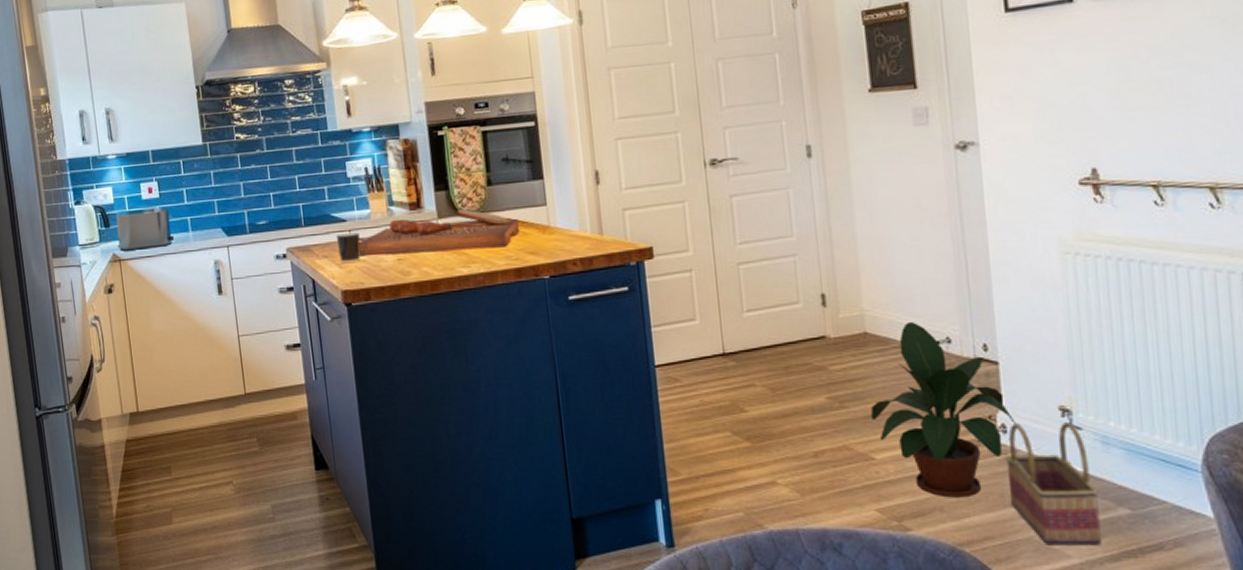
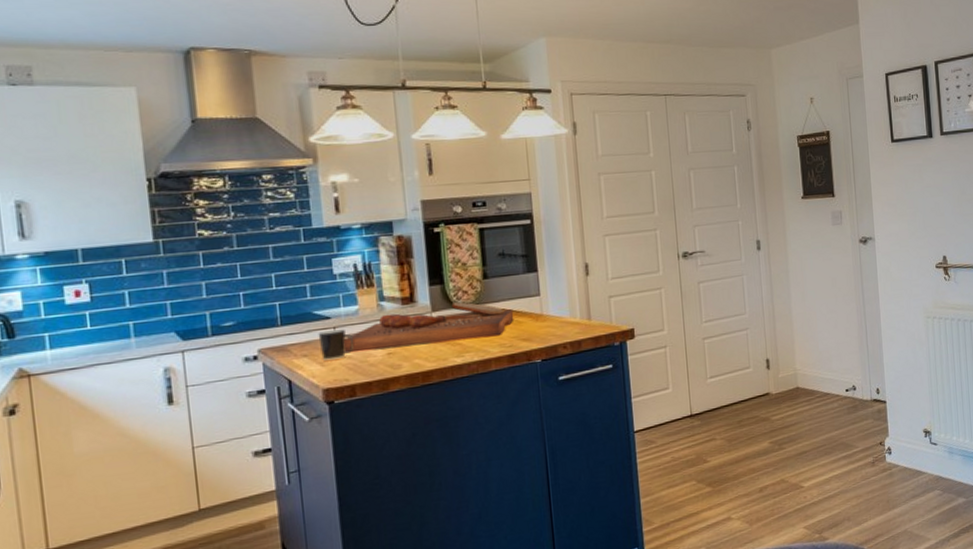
toaster: present [116,206,175,252] -> none [25,311,110,366]
potted plant: present [870,321,1016,498] -> none [800,375,897,510]
basket: present [1005,422,1101,546] -> none [890,440,948,534]

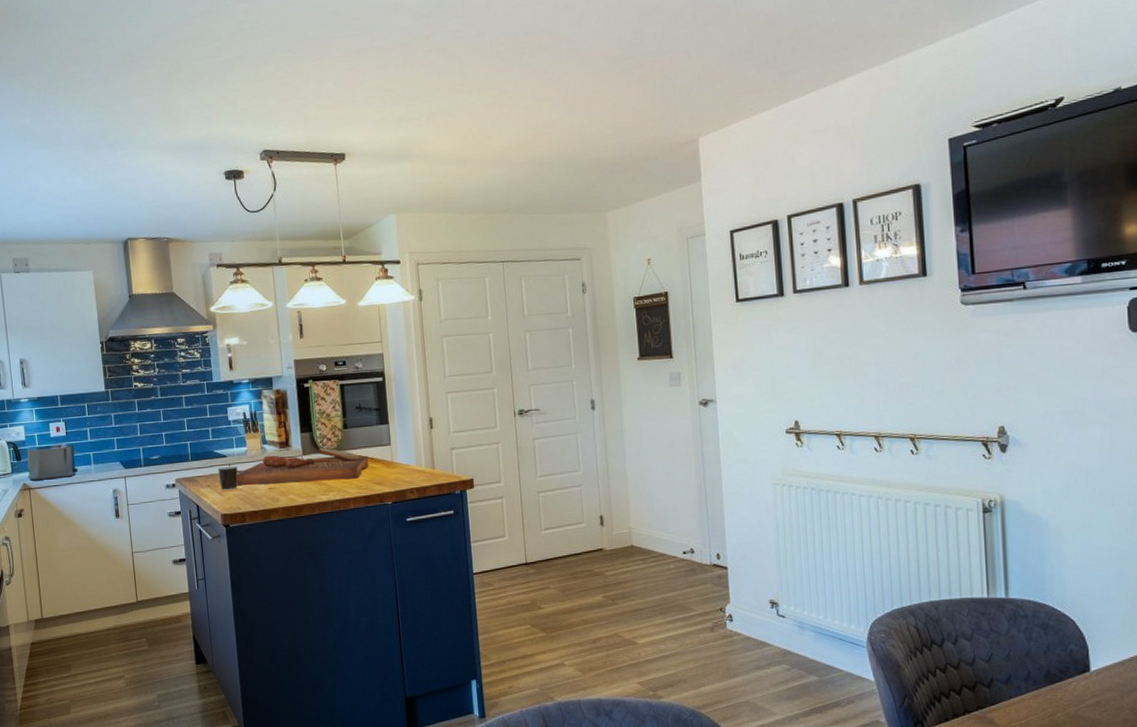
toaster: none [25,311,110,366] -> present [26,443,79,482]

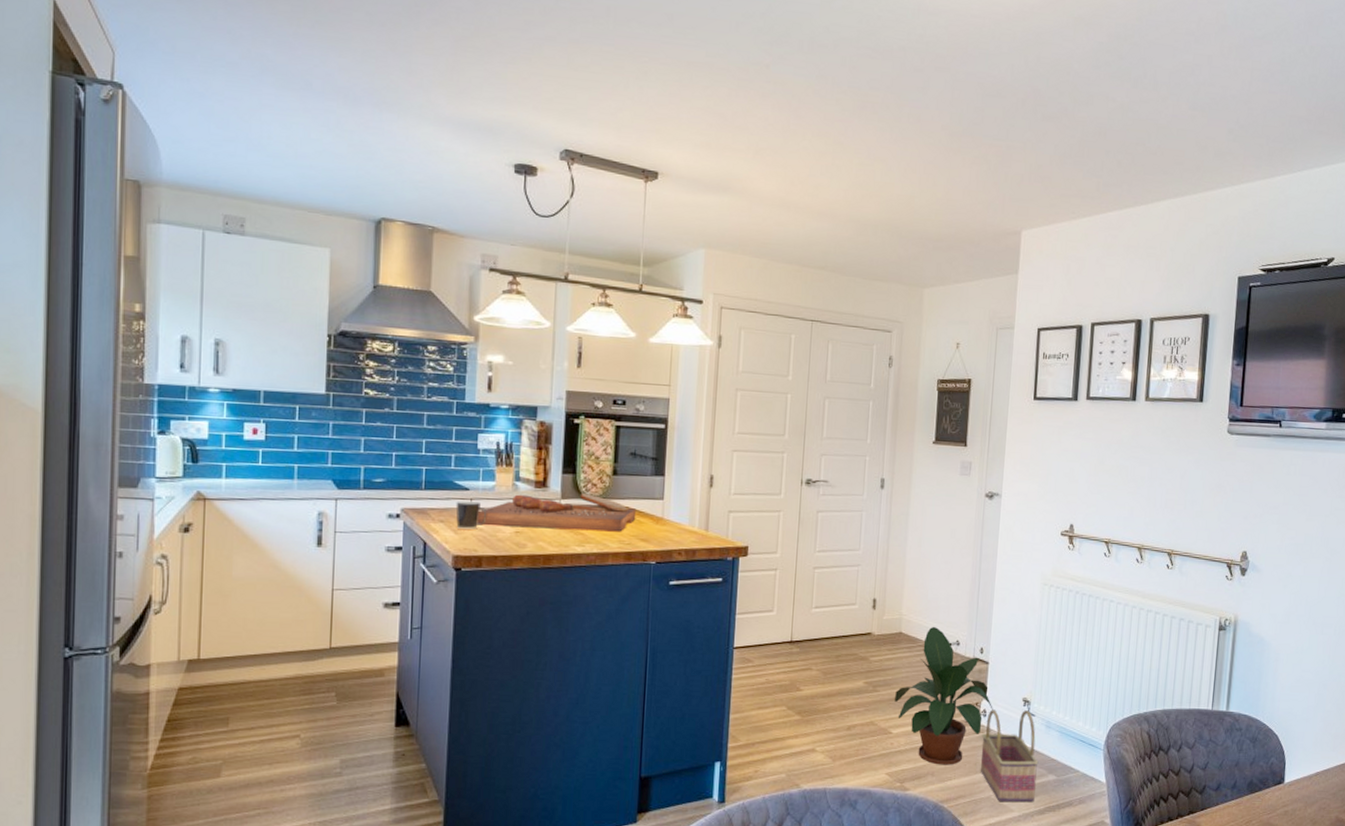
toaster: present [26,443,79,482] -> none [205,448,277,492]
potted plant: none [634,536,739,672] -> present [894,626,993,765]
basket: none [731,612,797,706] -> present [980,709,1039,803]

